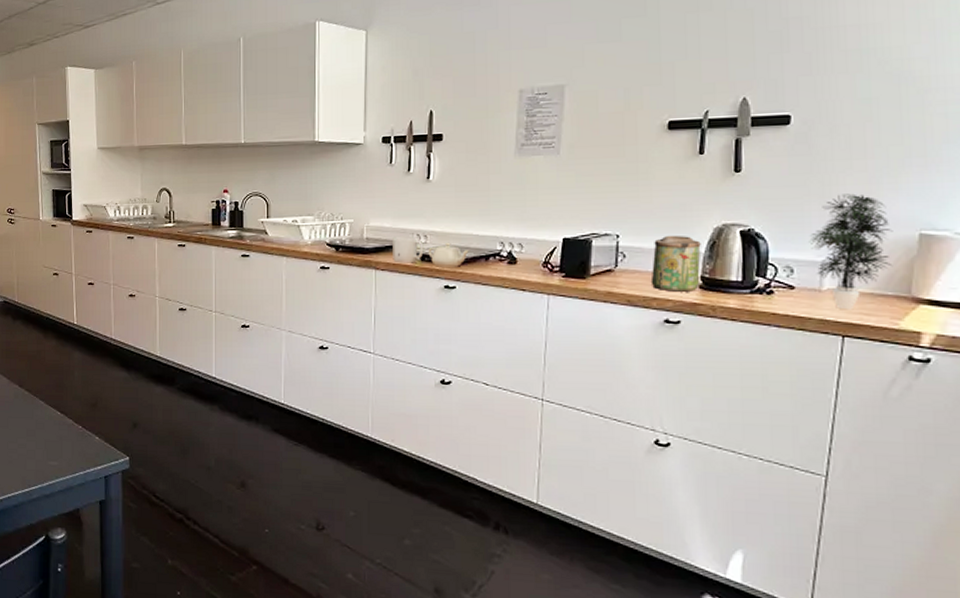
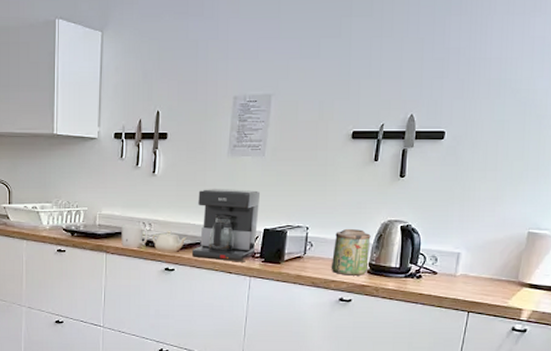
coffee maker: none [475,193,557,278] -> present [191,188,261,262]
plant: present [809,193,893,310] -> none [450,198,510,292]

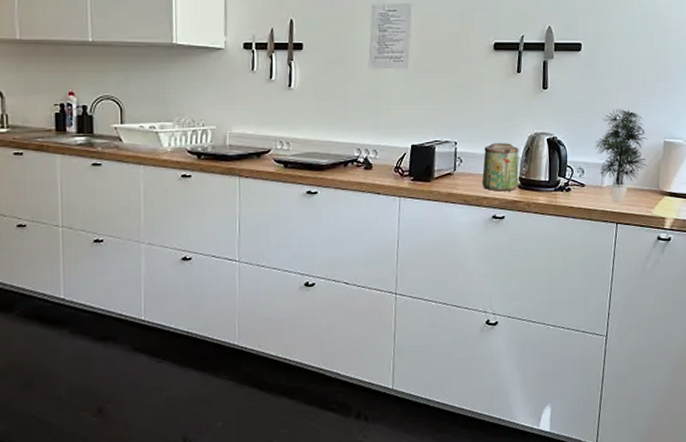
mug: present [121,223,148,248] -> none [256,143,287,171]
teapot: present [152,230,188,253] -> none [291,149,330,175]
coffee maker: present [191,188,261,262] -> none [335,102,406,182]
plant: none [450,198,510,292] -> present [594,109,648,203]

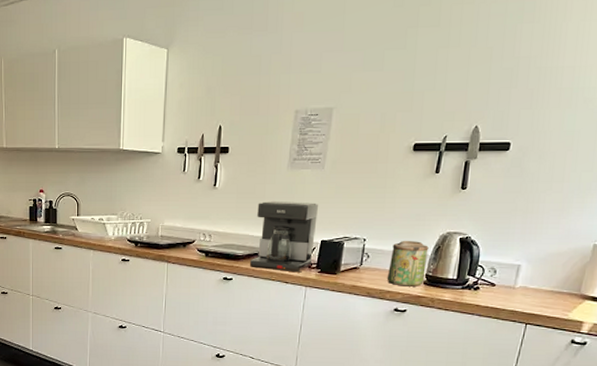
coffee maker: none [335,102,406,182] -> present [249,200,319,273]
plant: present [594,109,648,203] -> none [511,210,575,304]

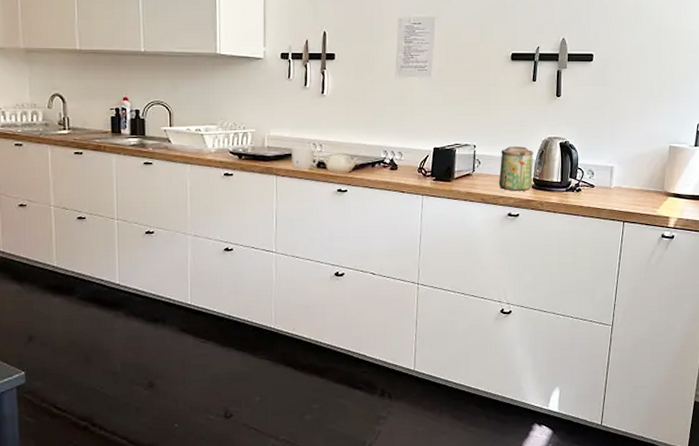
mug: none [182,235,208,258] -> present [291,145,320,170]
teapot: none [212,241,246,263] -> present [323,150,359,174]
coffee maker: present [249,200,319,273] -> none [363,108,429,182]

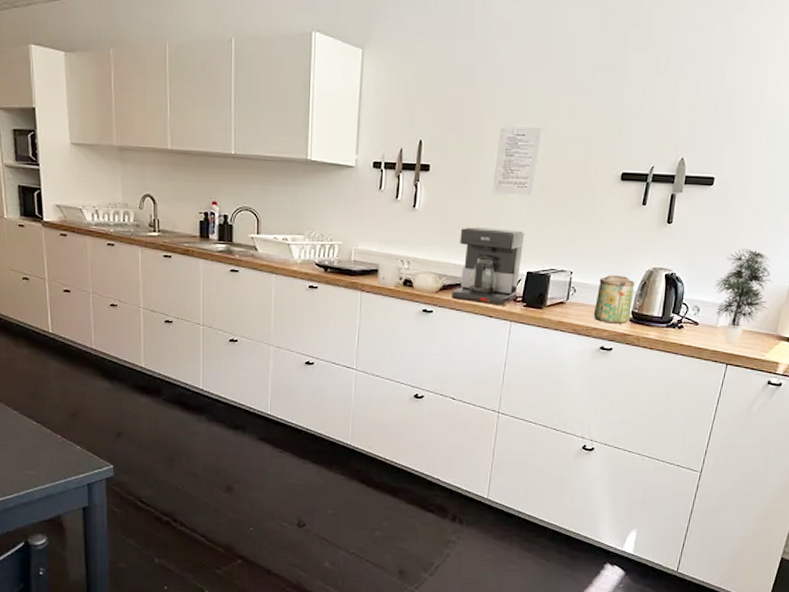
coffee maker: none [363,108,429,182] -> present [451,226,525,306]
plant: none [604,115,654,202] -> present [713,248,772,344]

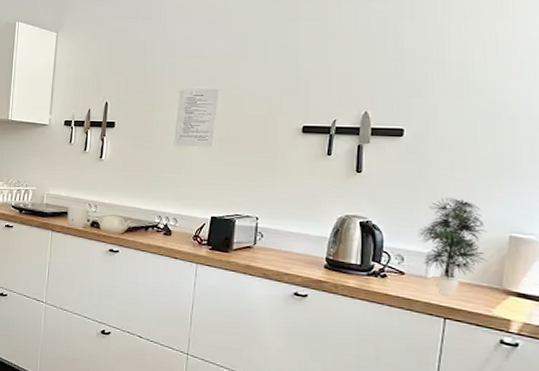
coffee maker: present [451,226,525,306] -> none [136,174,208,249]
canister: present [593,274,635,324] -> none [283,221,327,271]

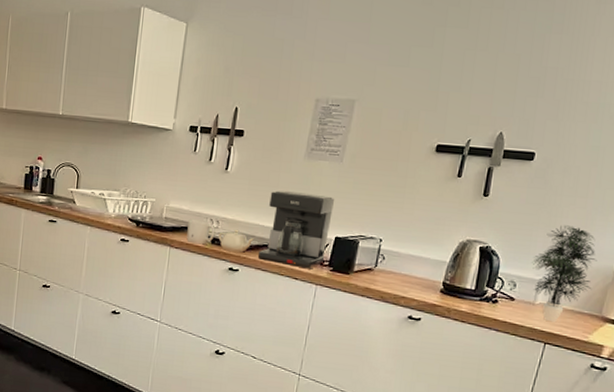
coffee maker: none [136,174,208,249] -> present [257,190,335,269]

